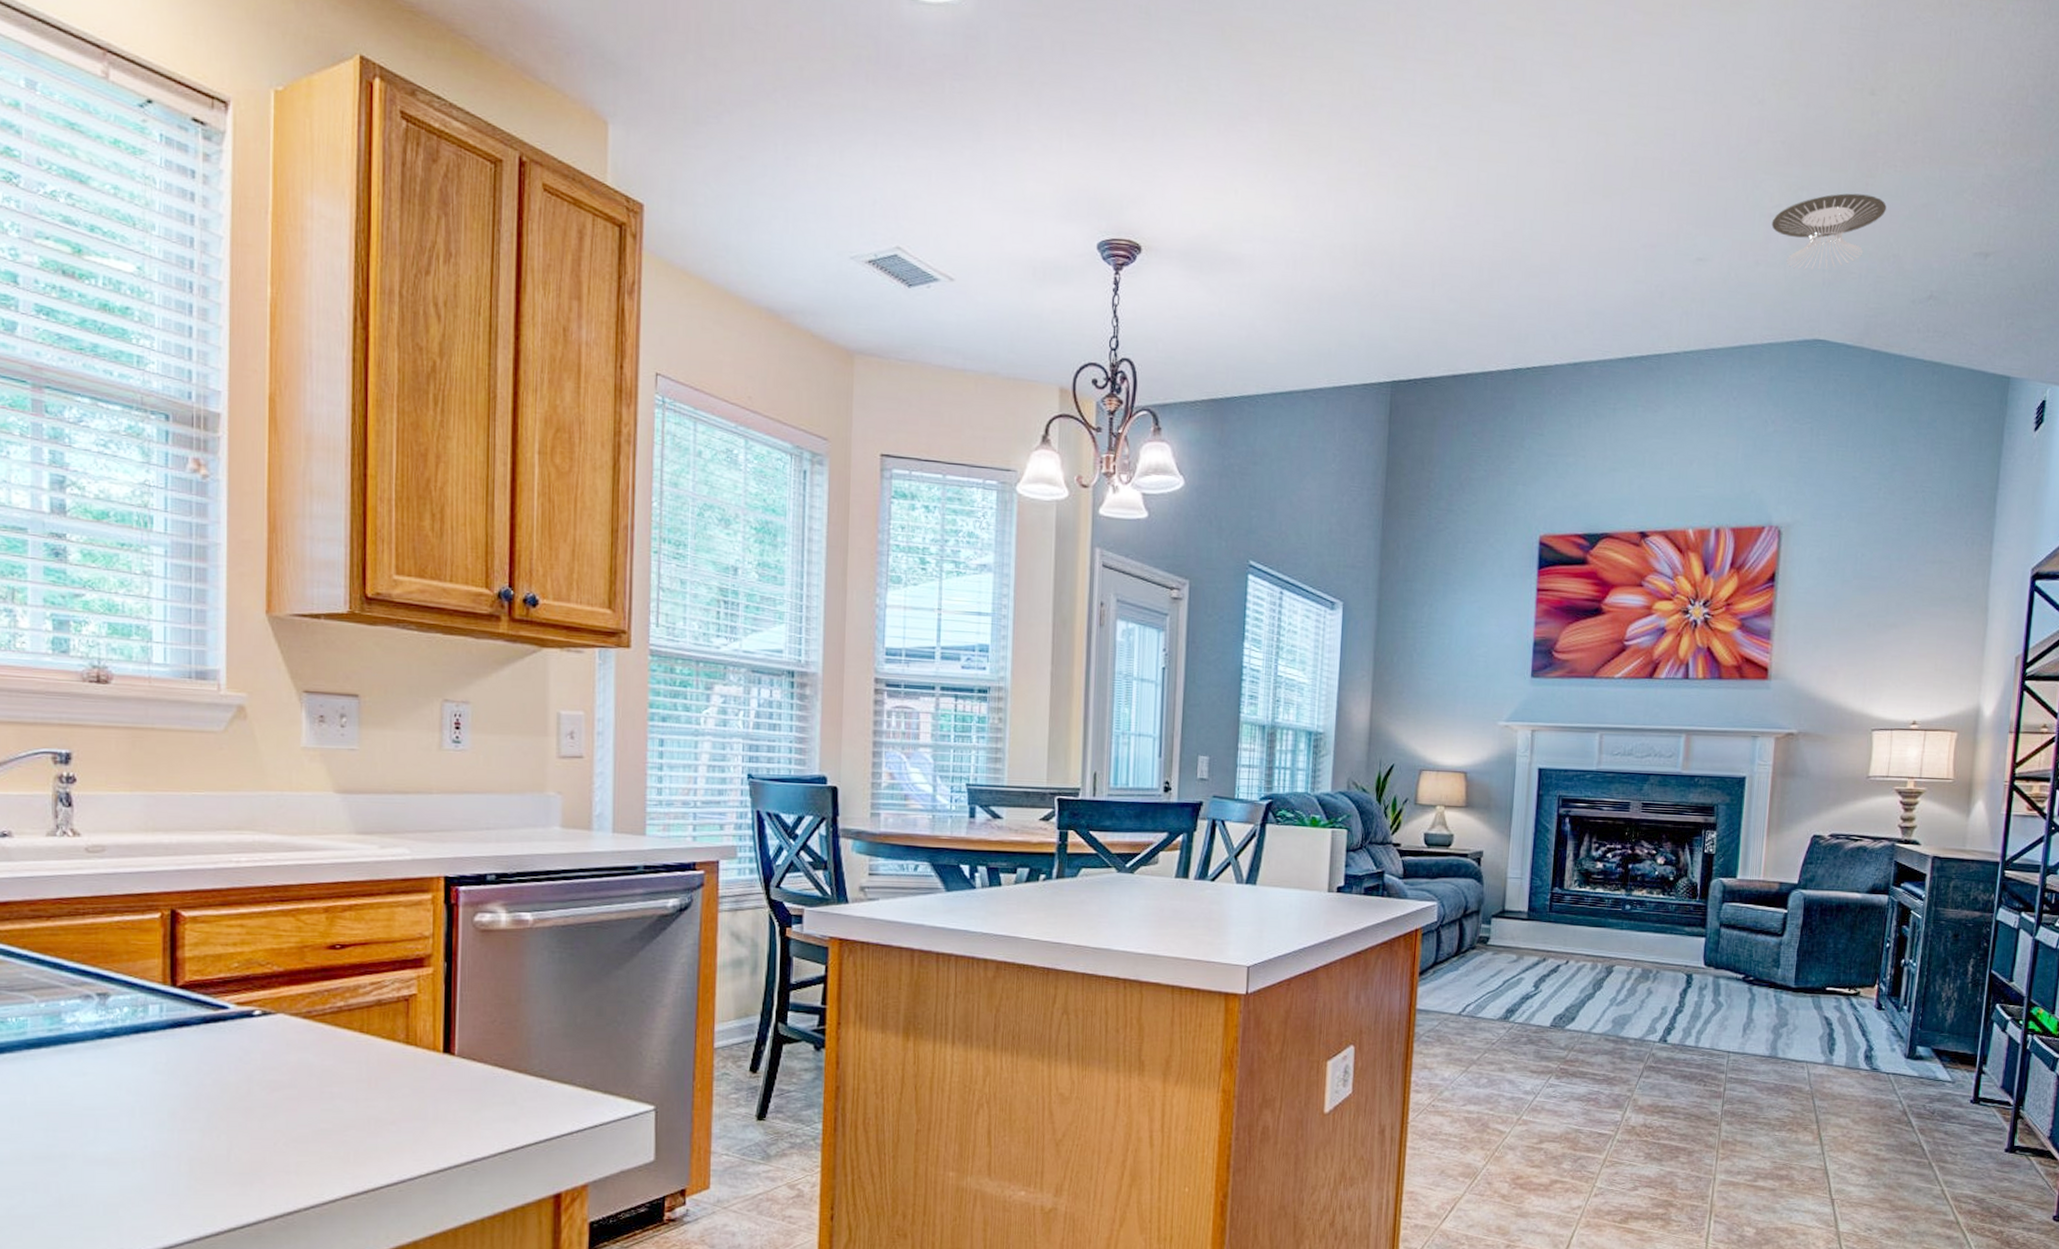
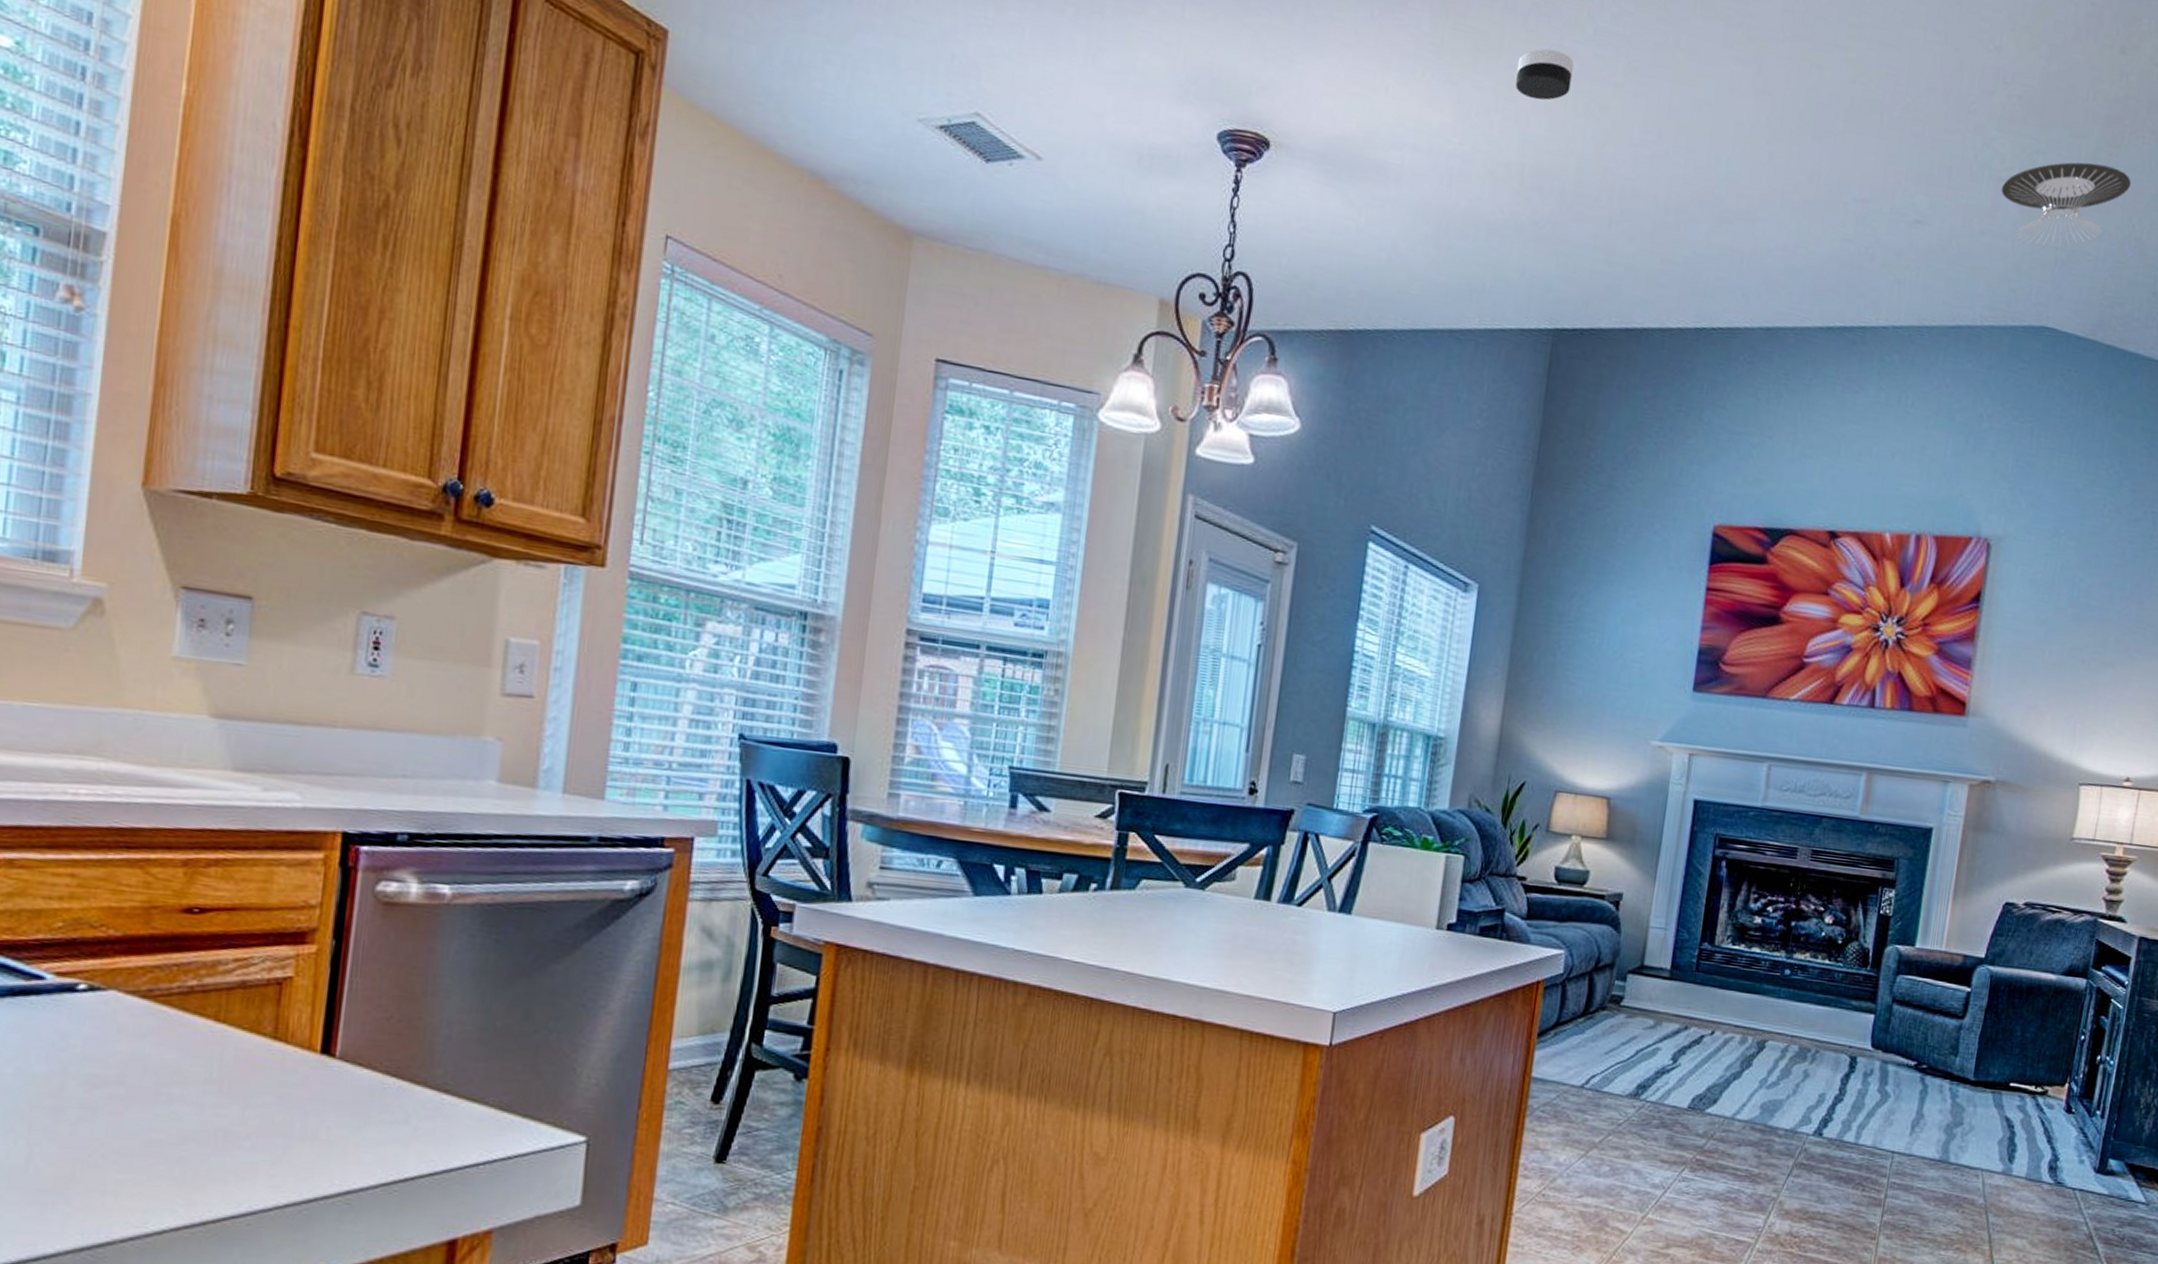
smoke detector: none [1344,143,1393,188] -> present [1515,48,1574,101]

